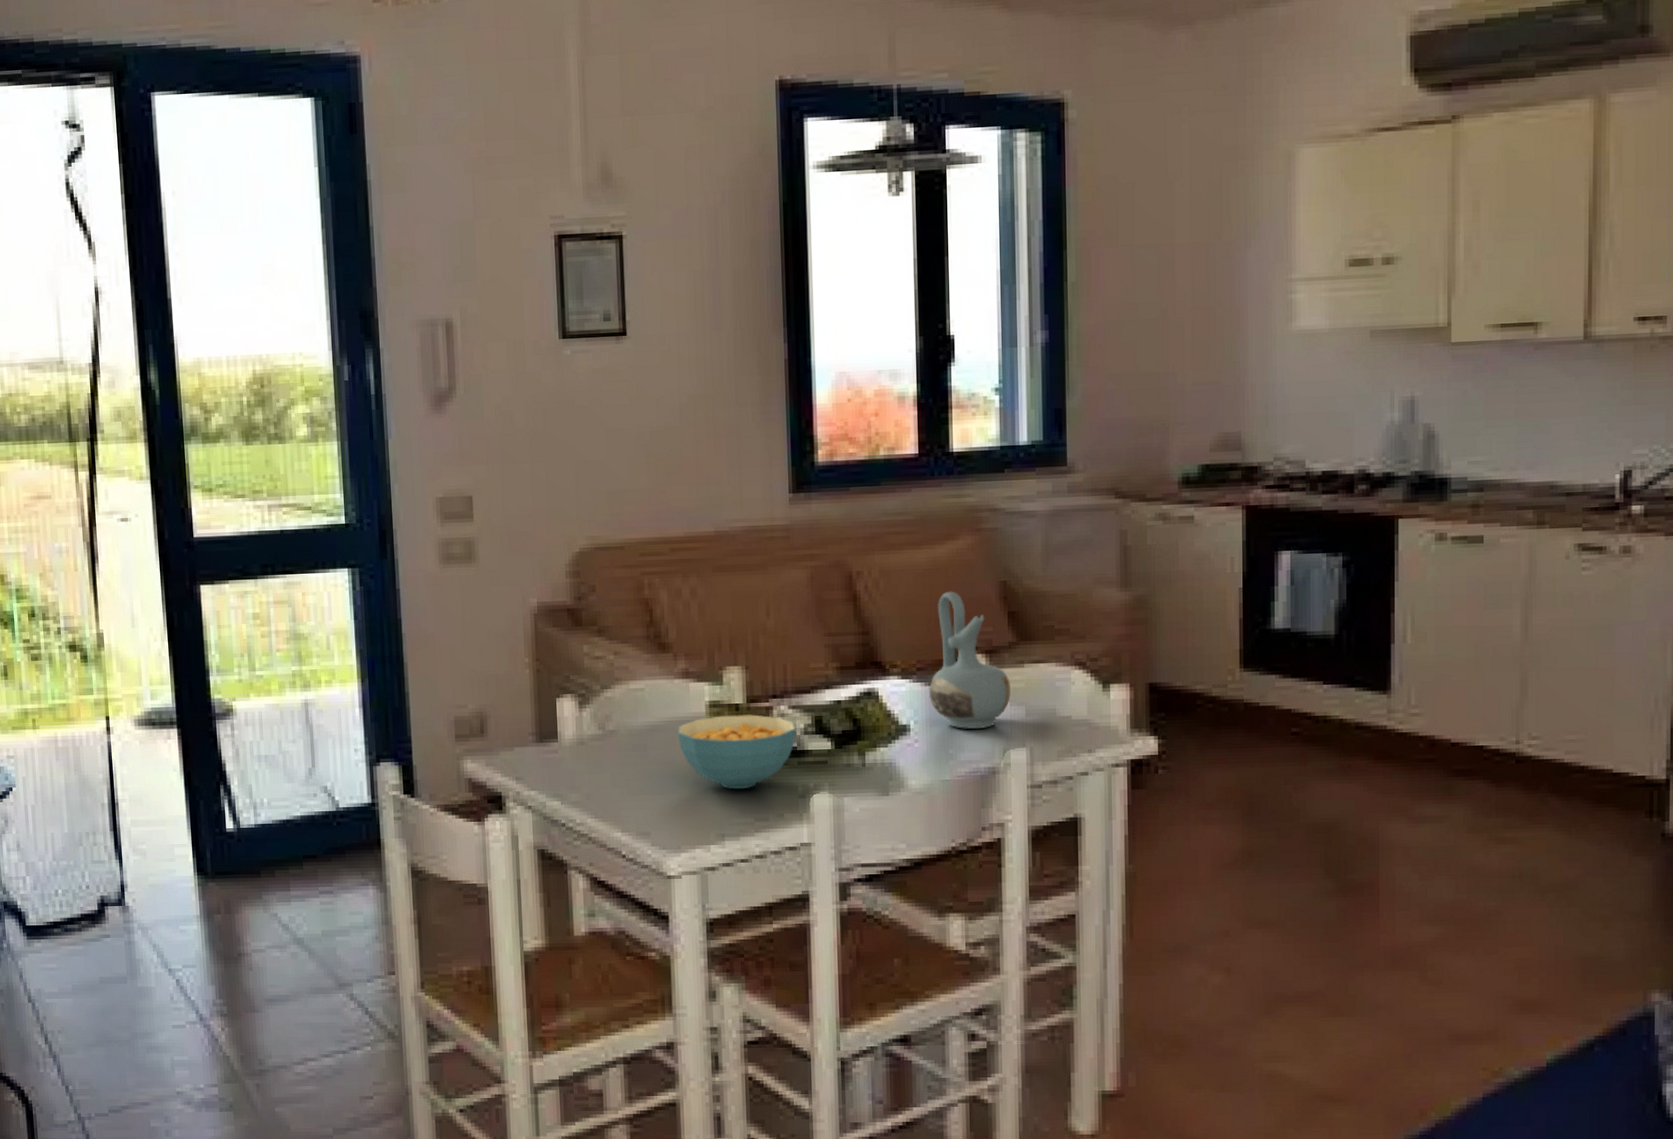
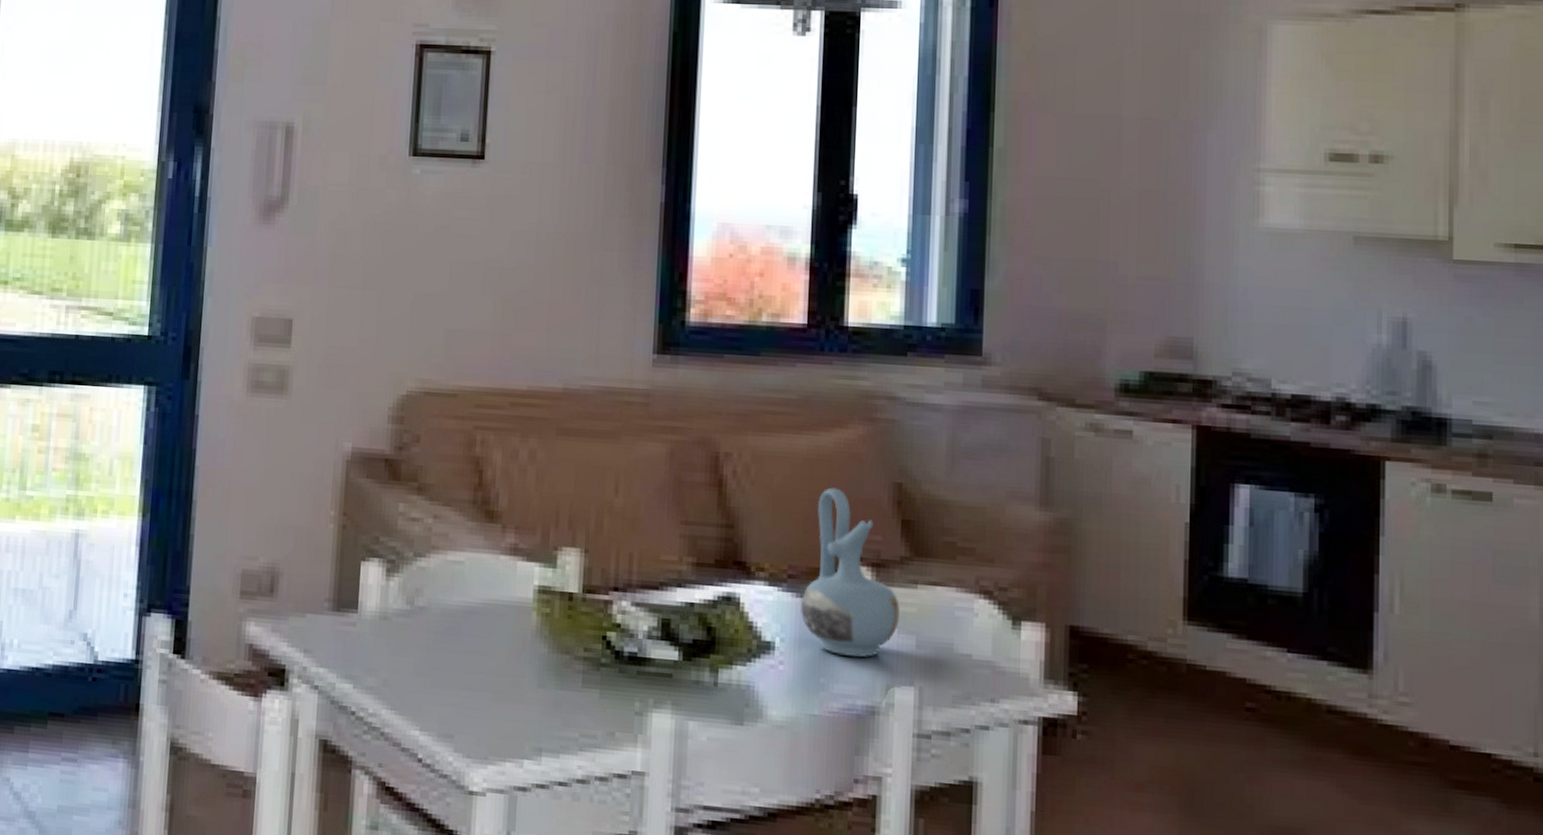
cereal bowl: present [677,714,796,789] -> none [497,604,638,696]

